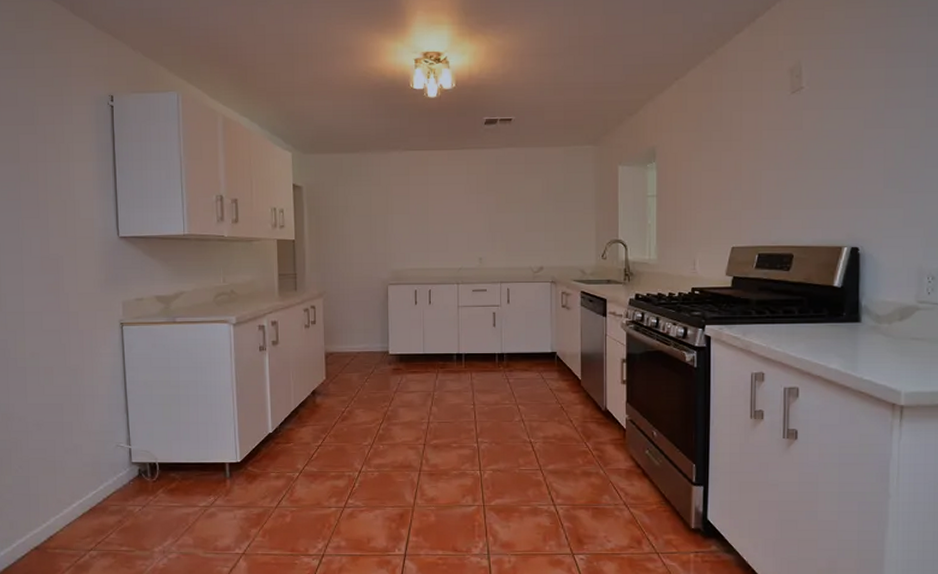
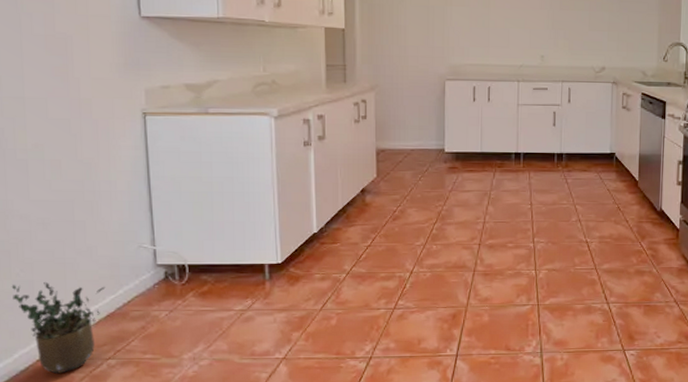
potted plant: none [11,477,89,563] -> present [11,281,106,374]

